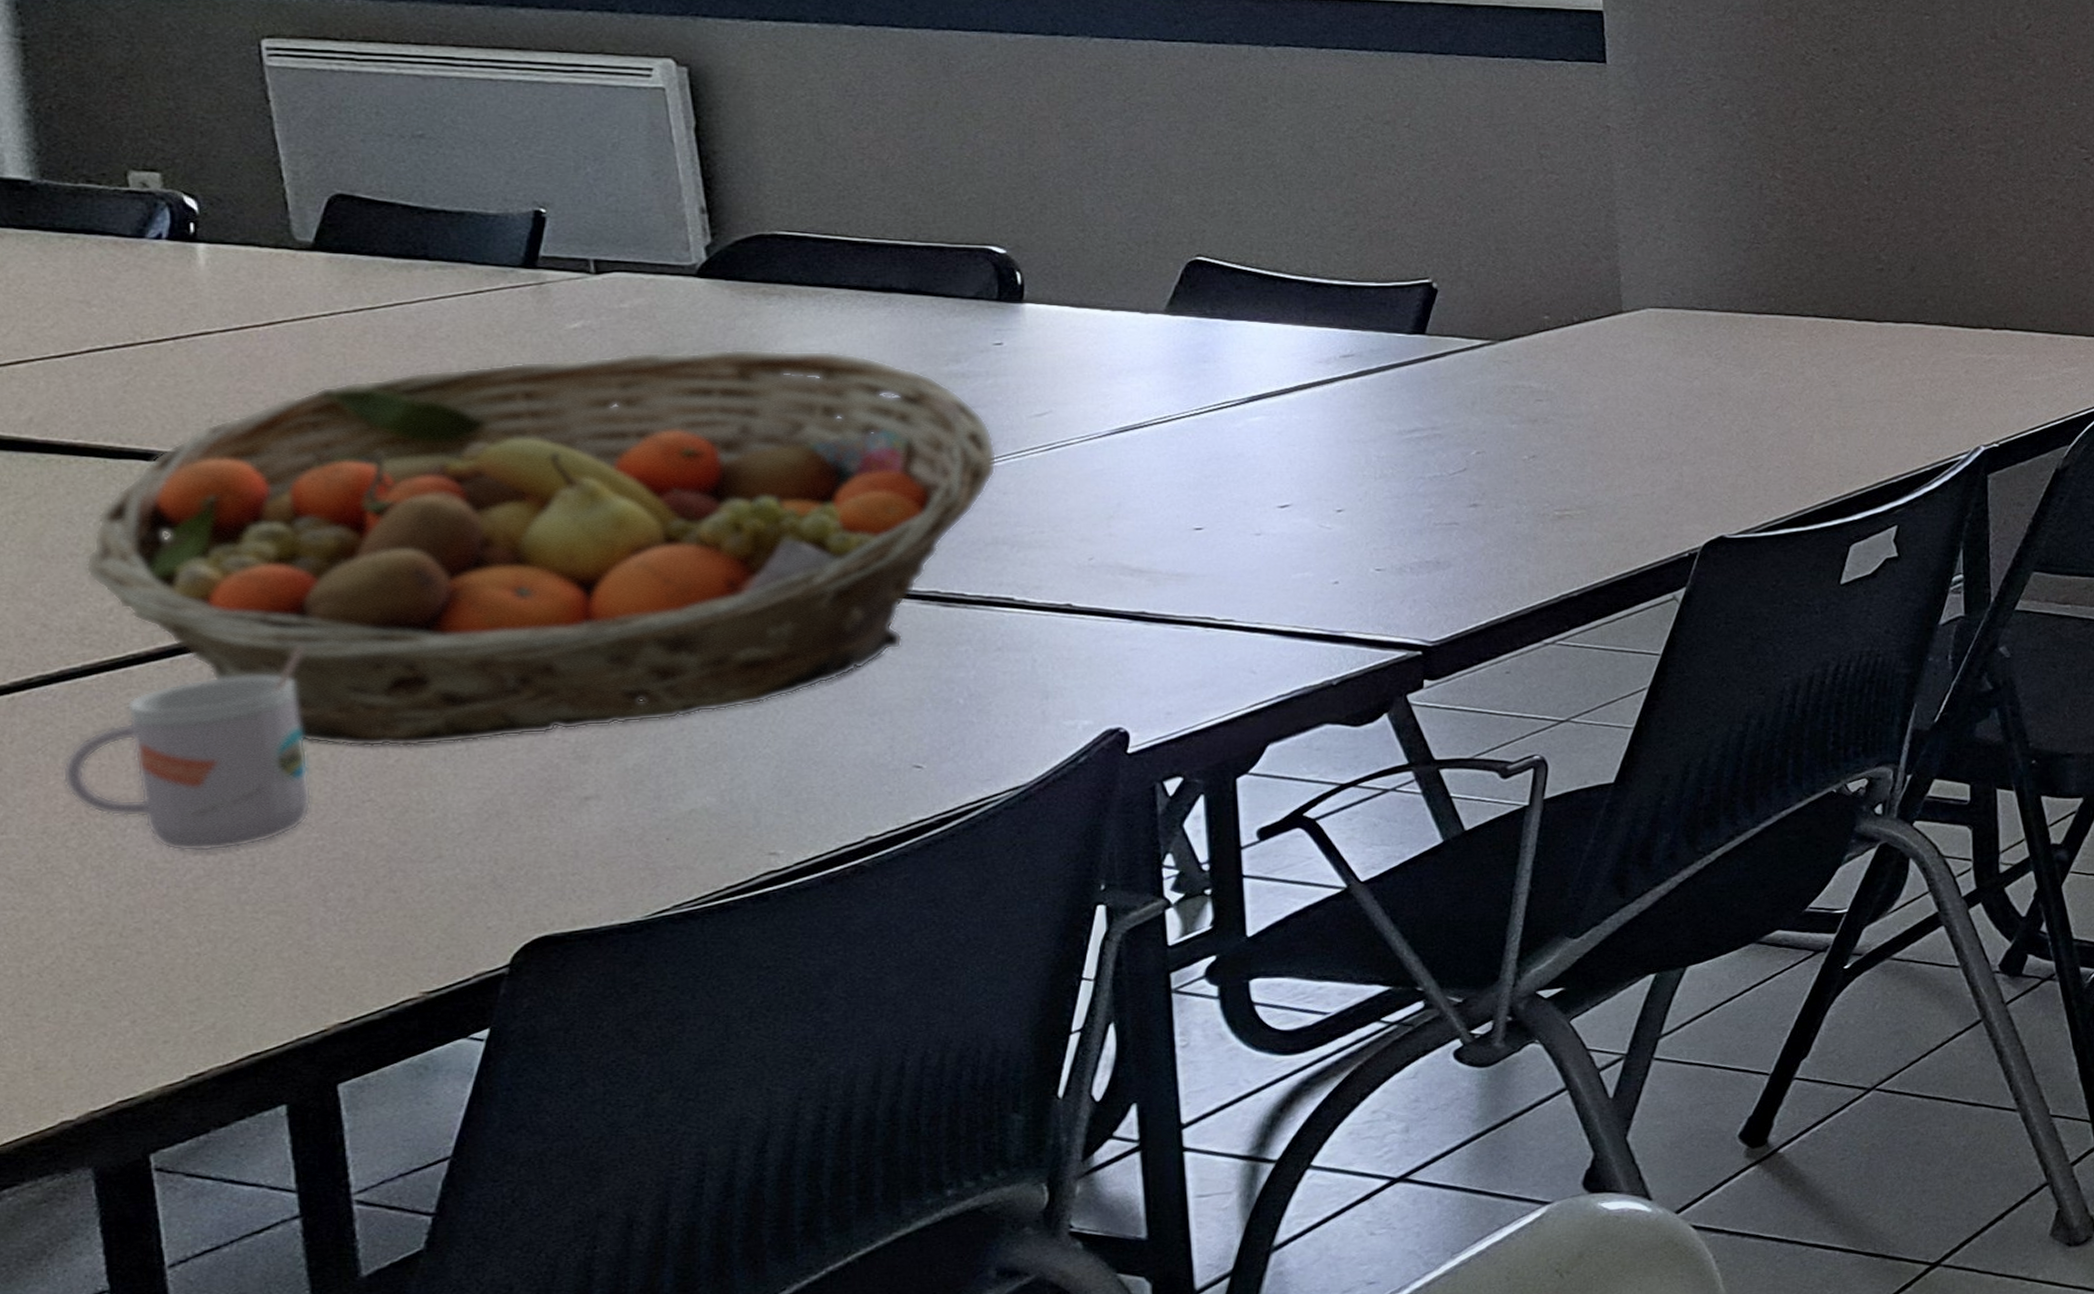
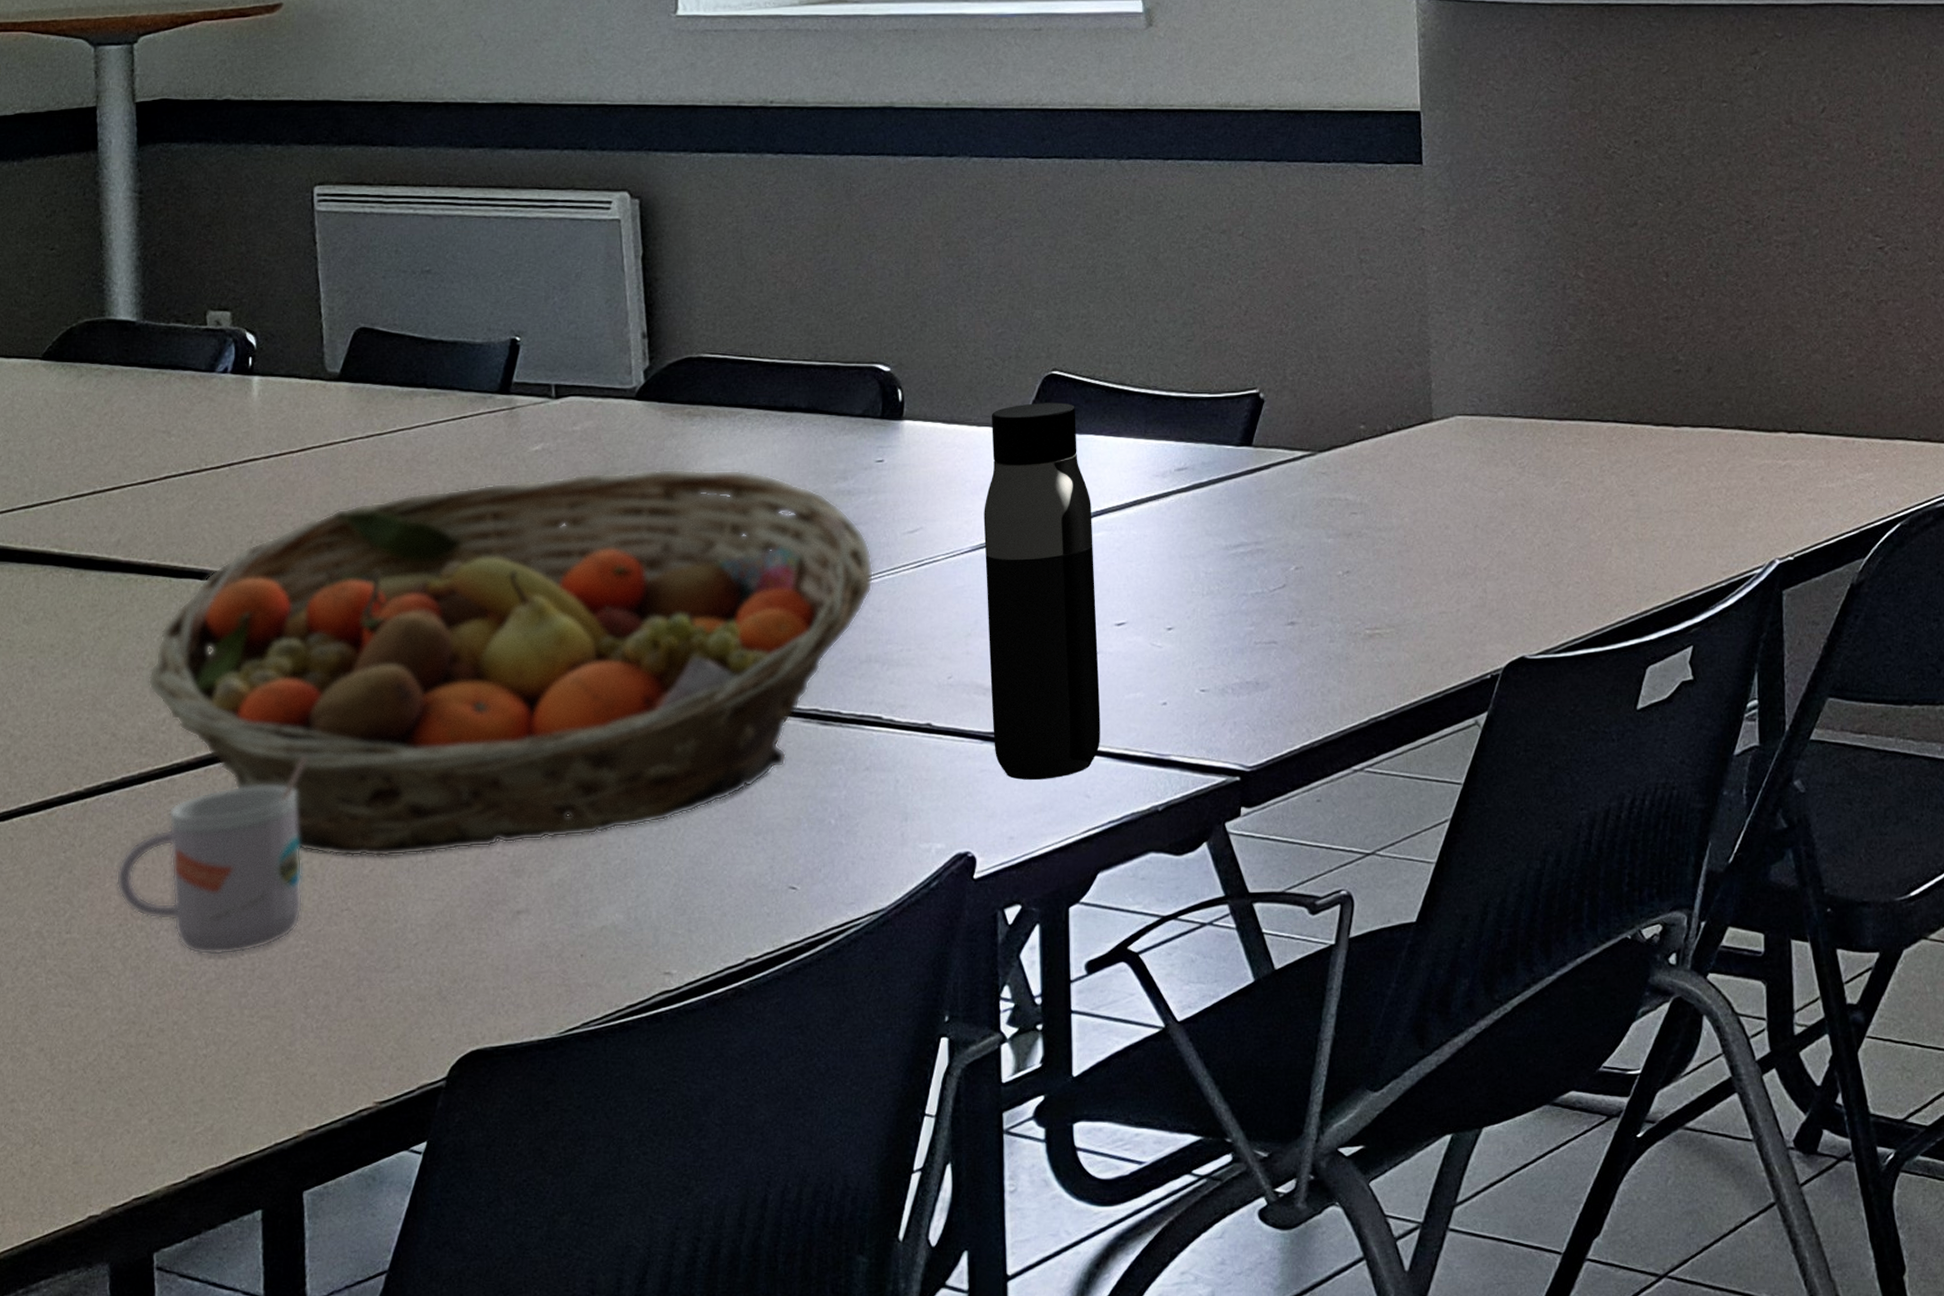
water bottle: none [1123,288,1265,657] -> present [983,402,1101,780]

